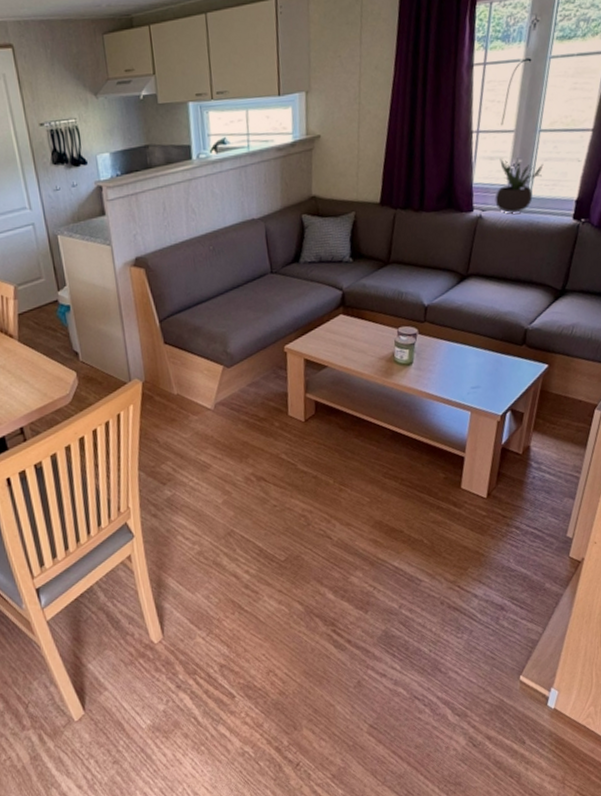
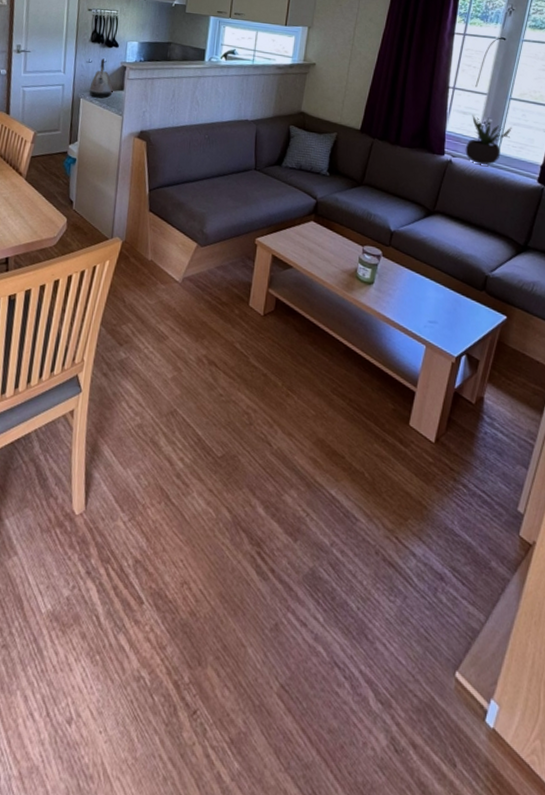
kettle: none [63,182,93,231] -> present [88,58,113,99]

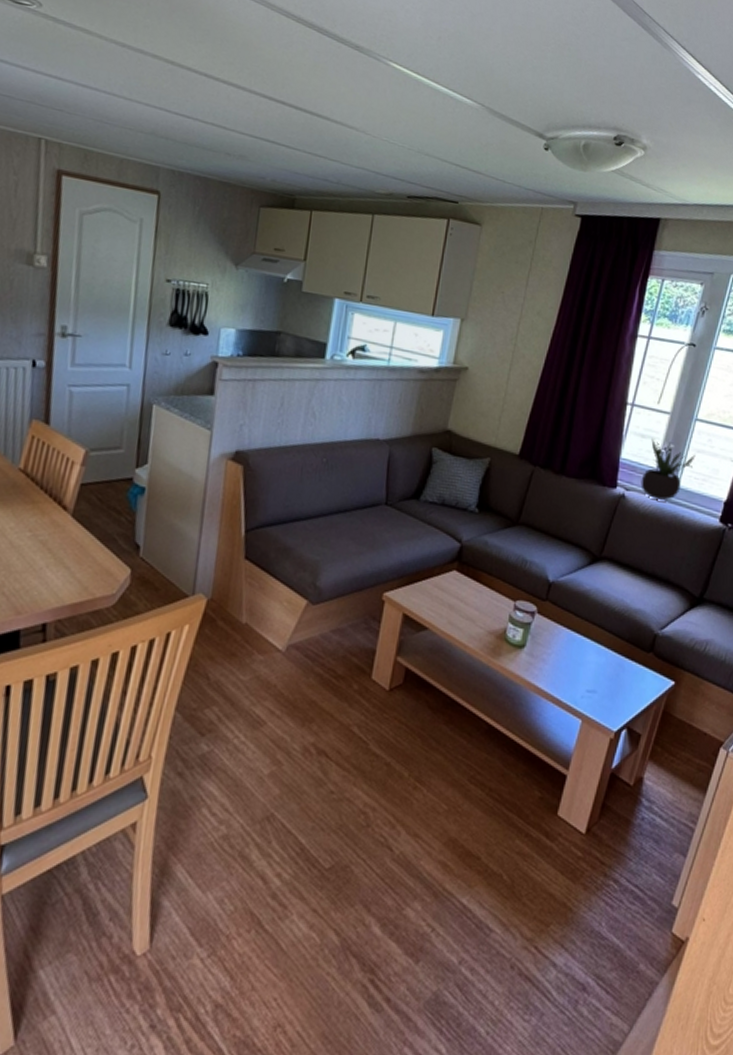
kettle: present [88,58,113,99] -> none [164,350,199,406]

